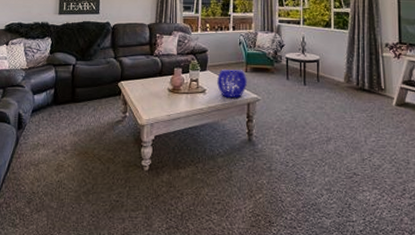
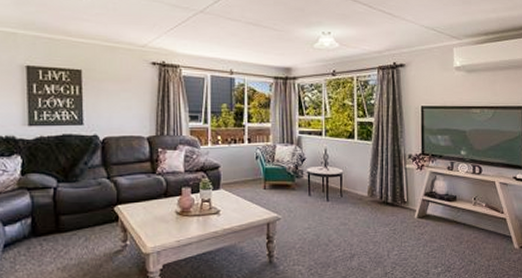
decorative bowl: present [216,68,247,98] -> none [231,186,266,219]

